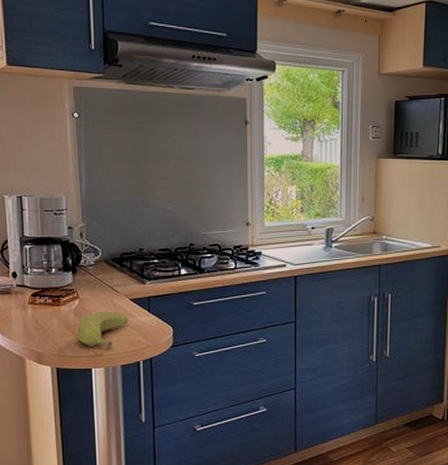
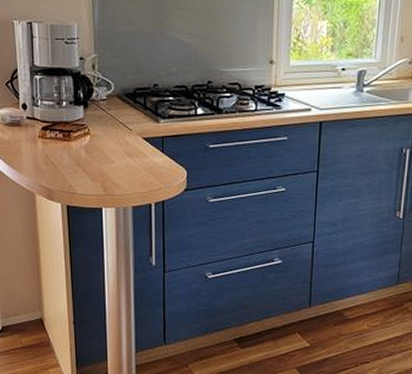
banana: present [77,311,129,350] -> none [88,149,141,190]

